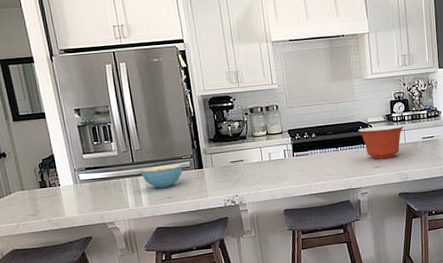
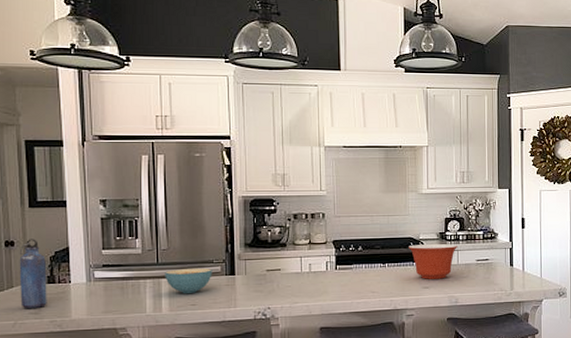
water bottle: none [11,149,43,212] -> present [19,239,47,309]

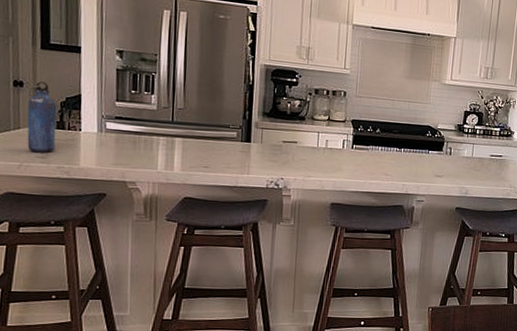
cereal bowl: present [165,268,212,294] -> none [179,130,228,156]
mixing bowl: present [409,244,457,279] -> none [426,133,474,170]

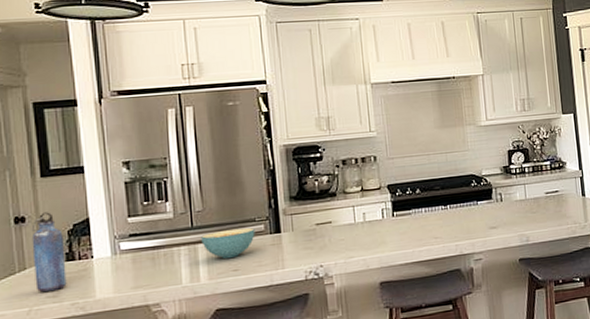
cereal bowl: none [179,130,228,156] -> present [201,228,255,259]

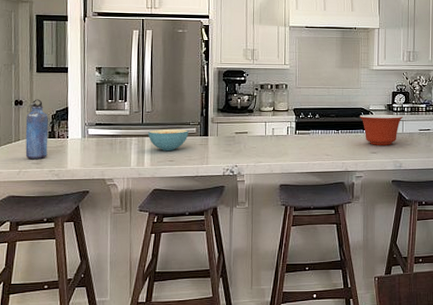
mixing bowl: none [471,177,524,219] -> present [360,114,403,145]

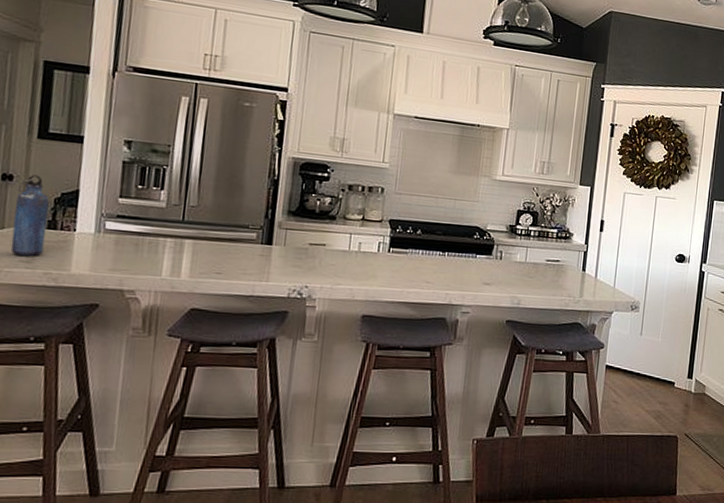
cereal bowl: present [148,128,189,152] -> none [189,230,247,261]
mixing bowl: present [360,114,403,145] -> none [473,235,527,276]

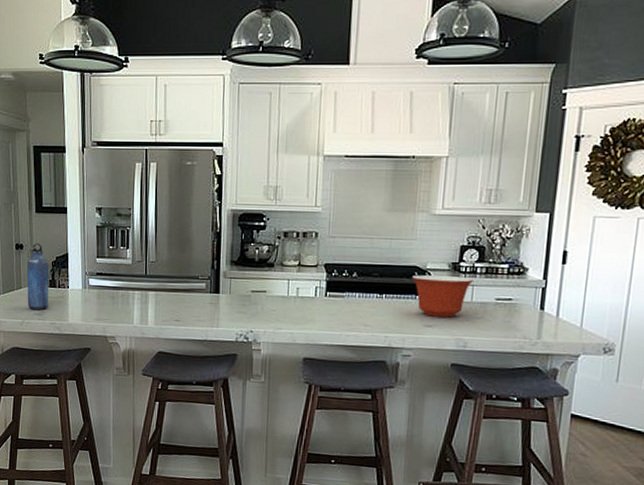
mixing bowl: none [473,235,527,276] -> present [412,275,473,318]

